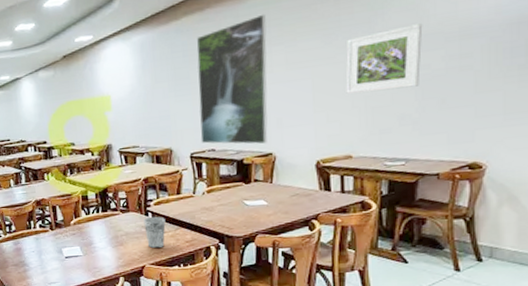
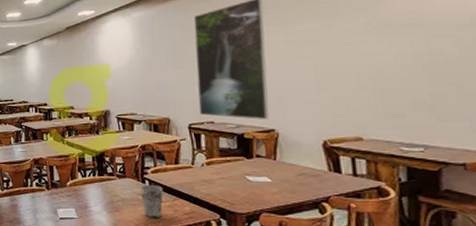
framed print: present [345,23,423,94] -> none [348,11,432,76]

